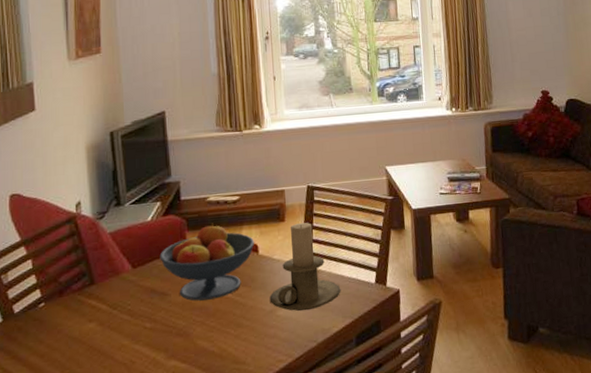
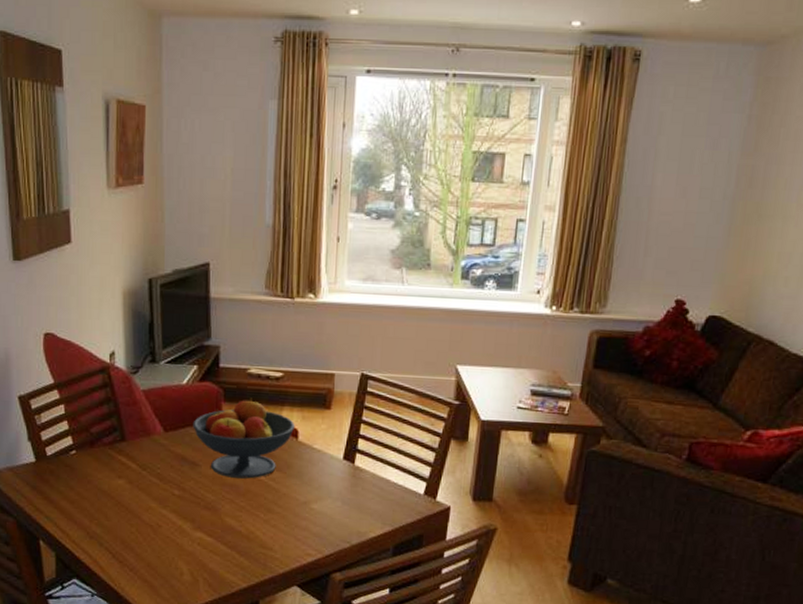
candle holder: present [269,222,341,311] -> none [304,413,384,510]

